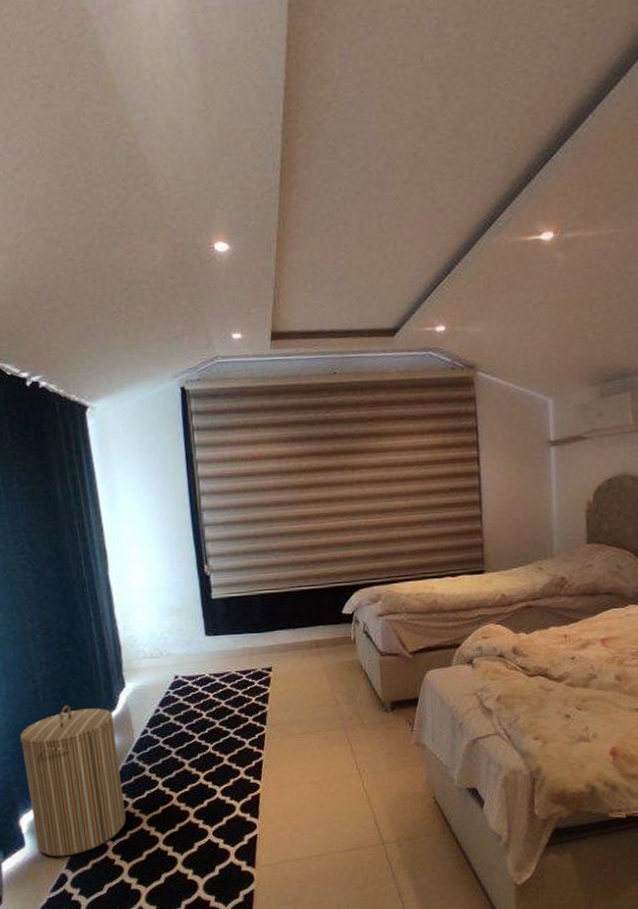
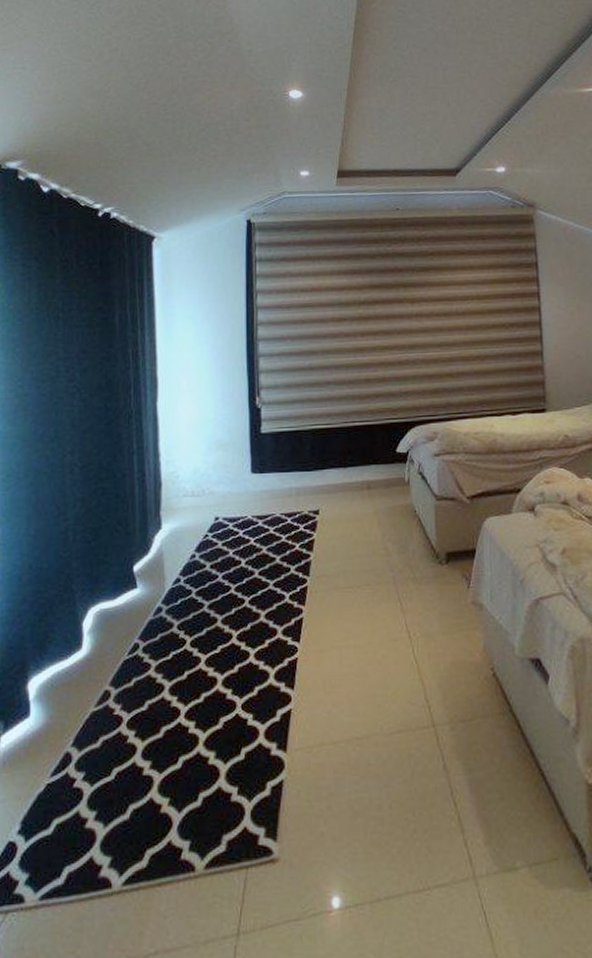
laundry hamper: present [20,705,126,857] -> none [42,547,146,731]

